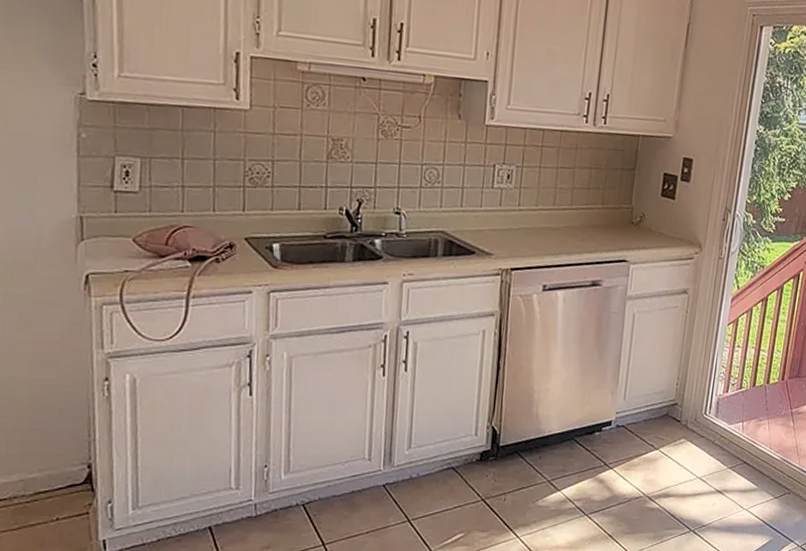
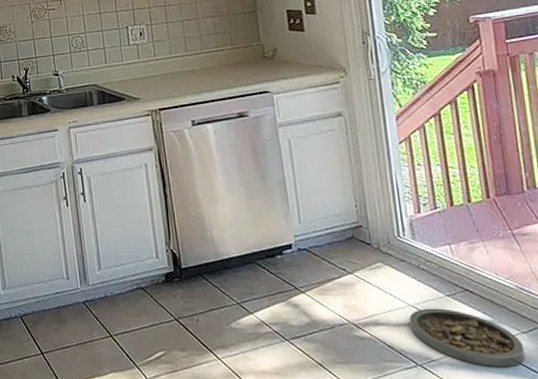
pet bowl: none [693,479,773,528] -> present [409,308,526,368]

